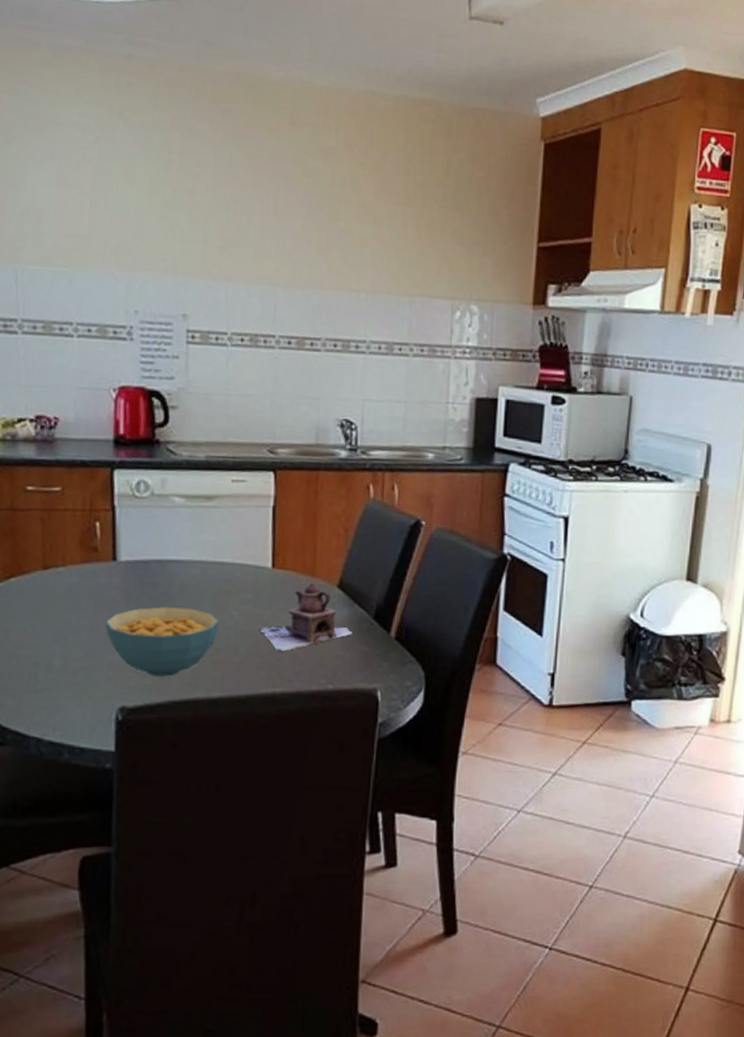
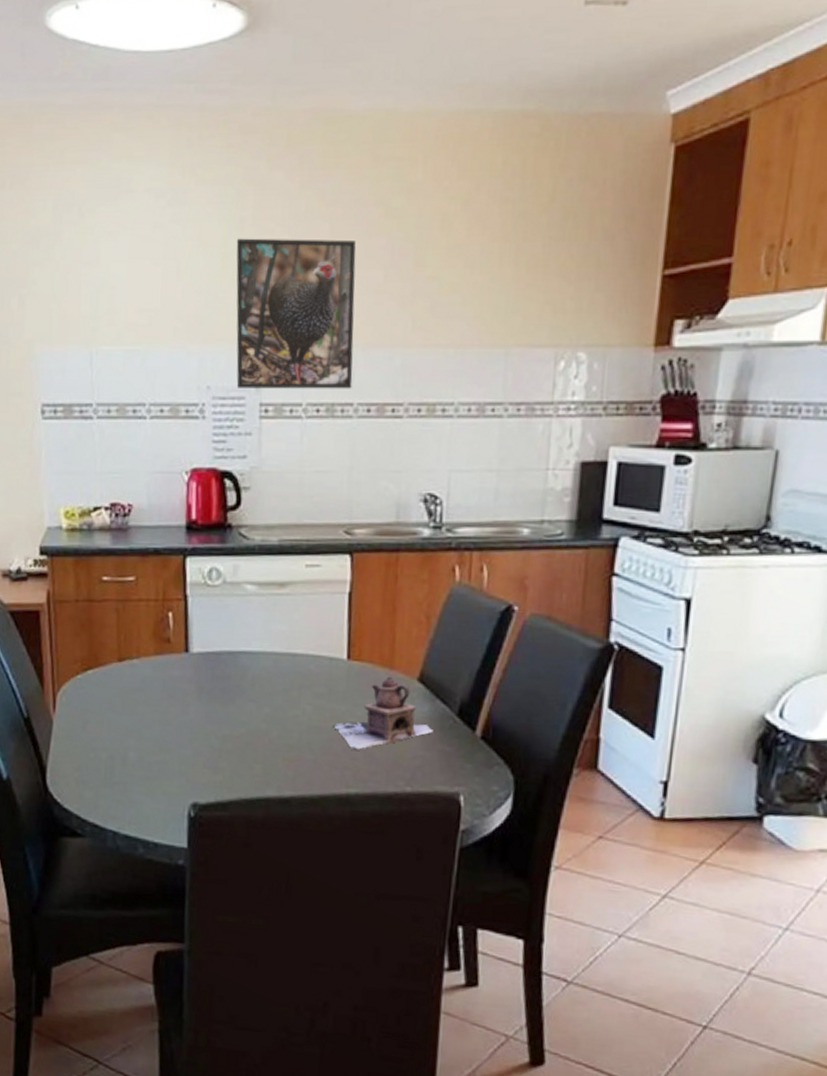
cereal bowl: present [105,607,219,677] -> none [177,700,291,774]
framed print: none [163,178,277,323] -> present [236,238,356,389]

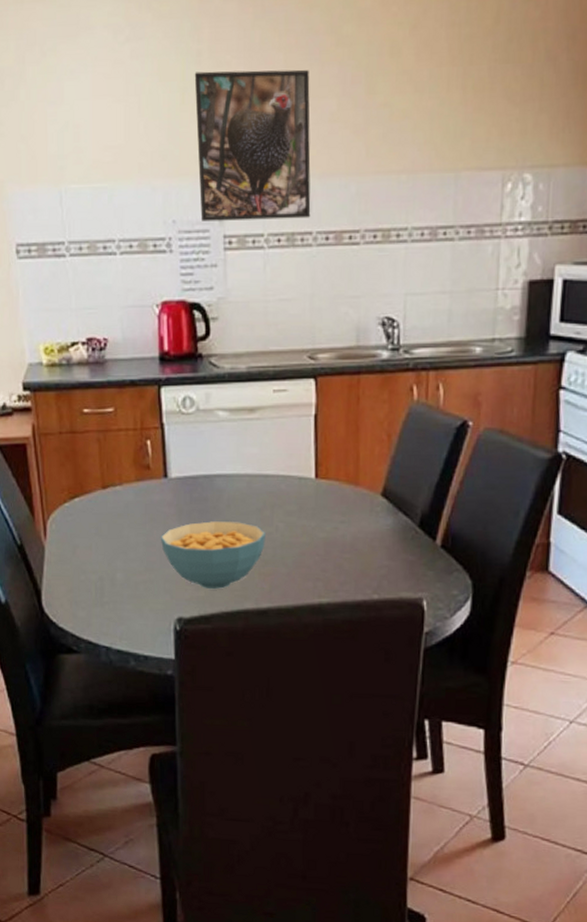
cereal bowl: none [177,700,291,774] -> present [160,521,265,589]
teapot: present [332,676,433,751] -> none [303,492,397,564]

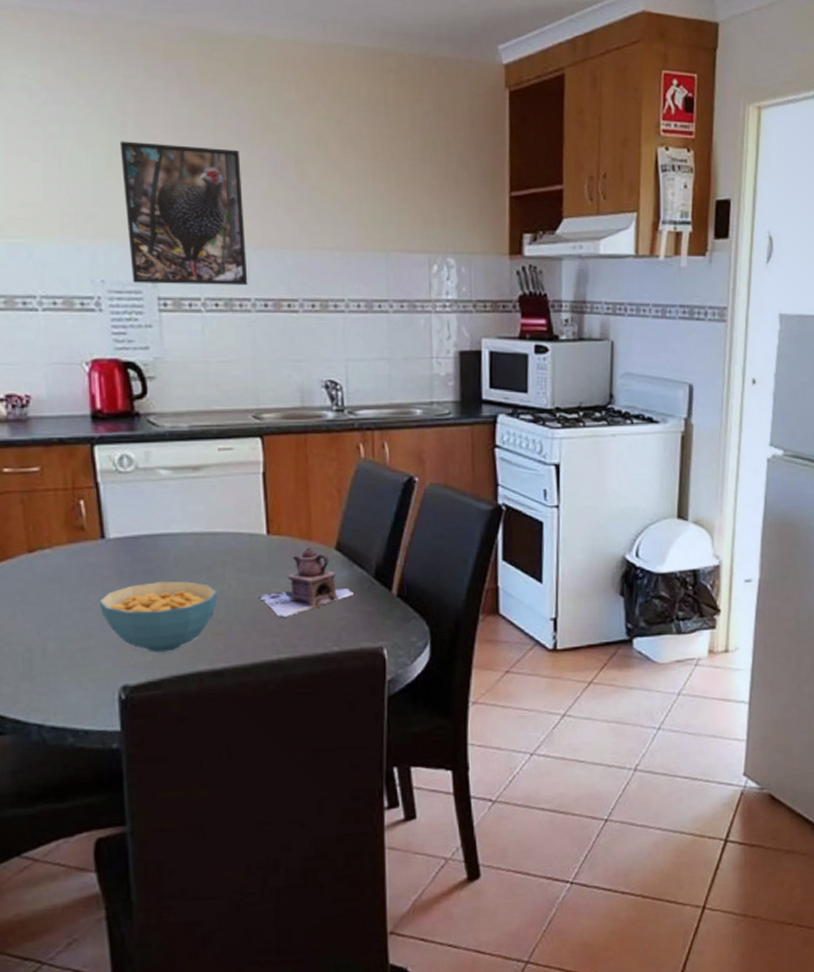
teapot: none [303,492,397,564] -> present [258,547,354,619]

